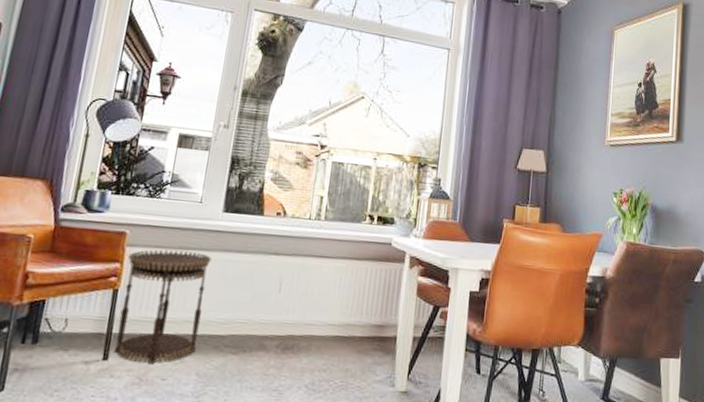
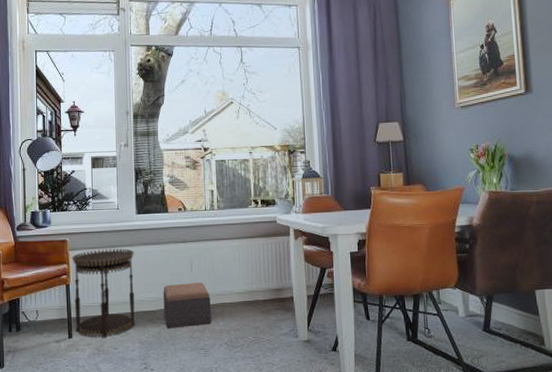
footstool: none [234,305,297,361] -> present [163,282,211,328]

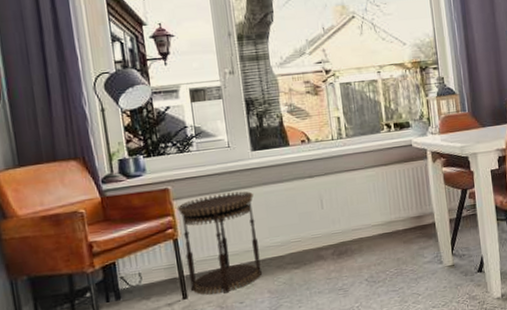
footstool: present [163,282,211,328] -> none [291,218,349,273]

